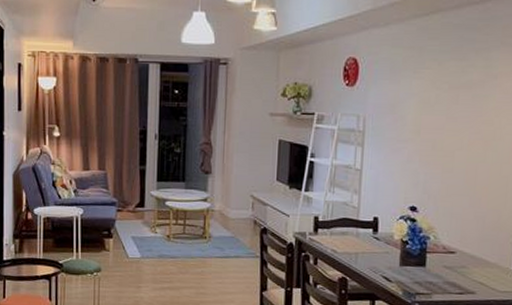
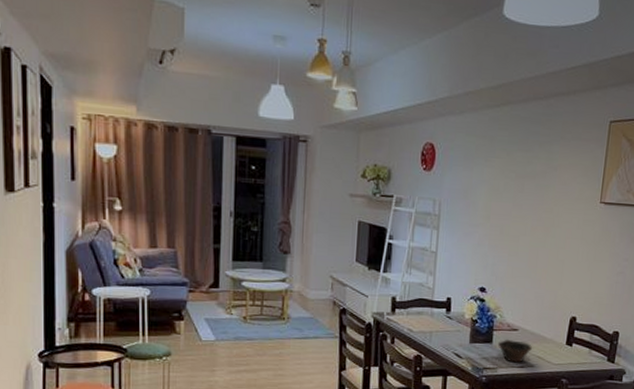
bowl: none [431,263,474,289] -> present [497,340,533,363]

